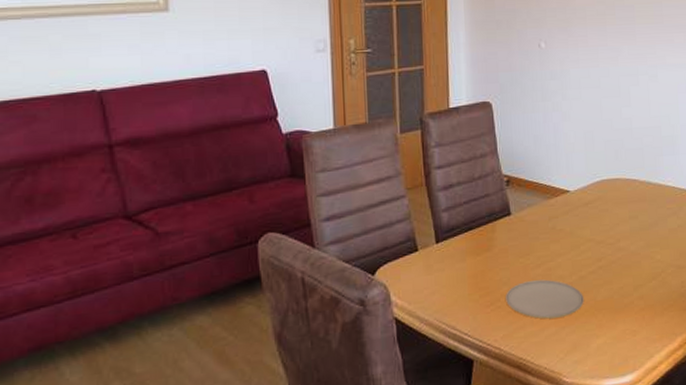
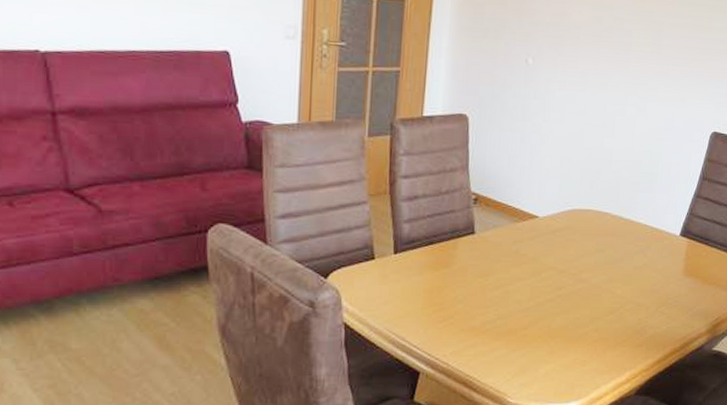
plate: present [506,279,584,319] -> none [459,302,539,340]

